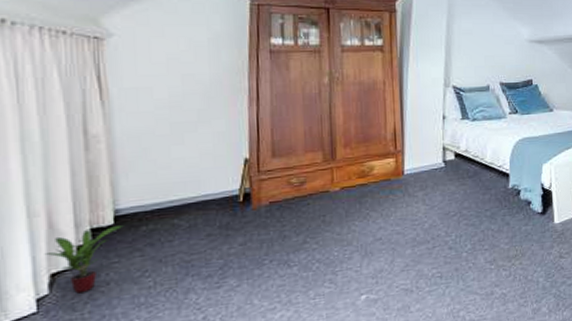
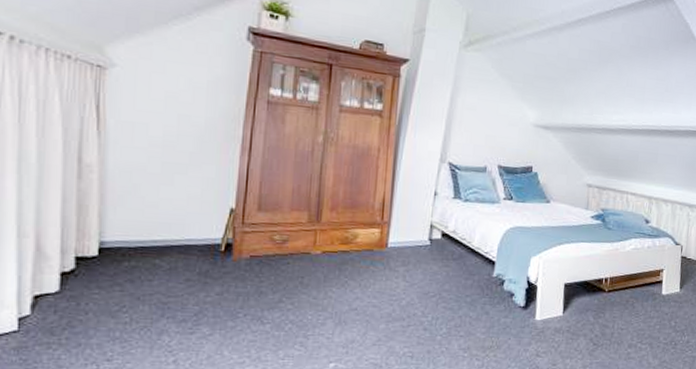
potted plant: present [44,225,124,294] -> none [29,256,107,319]

